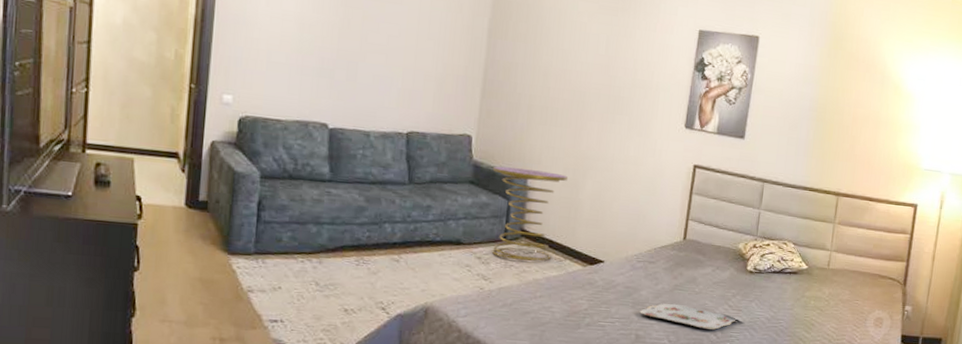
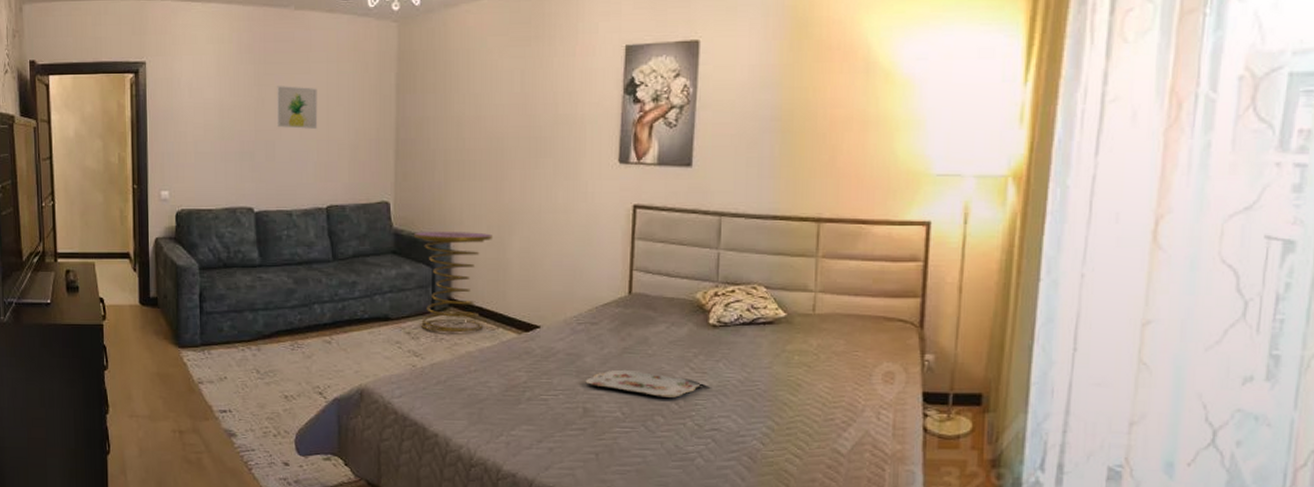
wall art: none [362,10,408,57] -> present [277,86,318,129]

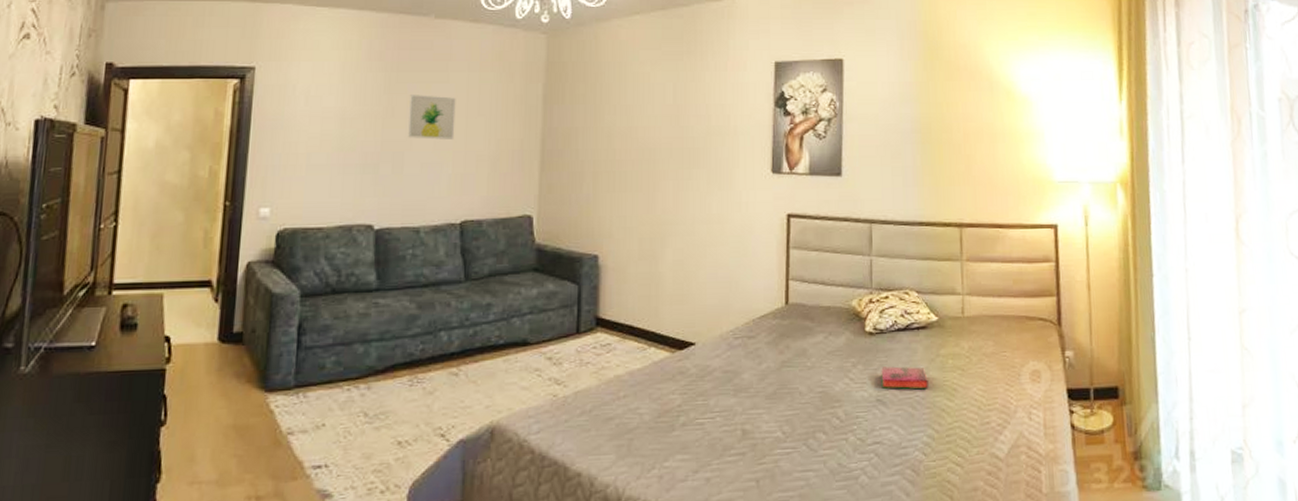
side table: present [413,232,493,333] -> none [558,245,645,356]
serving tray: present [585,369,701,398] -> none [743,384,861,412]
hardback book: none [723,359,771,383] -> present [881,366,928,390]

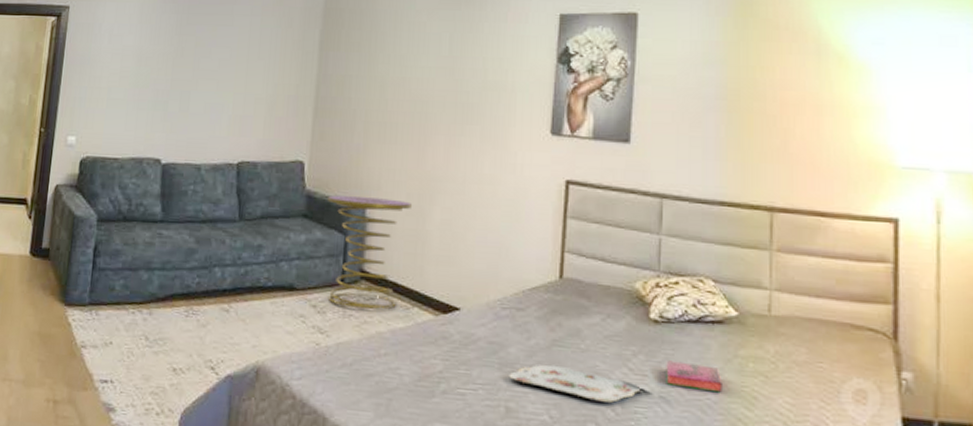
wall art: present [408,95,456,140] -> none [195,36,239,81]
side table: none [558,245,645,356] -> present [327,195,413,310]
serving tray: none [743,384,861,412] -> present [509,364,641,403]

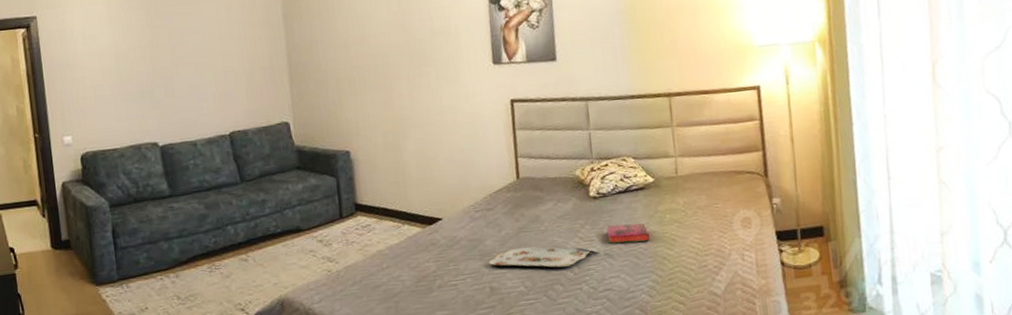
side table: present [327,195,413,310] -> none [314,140,389,237]

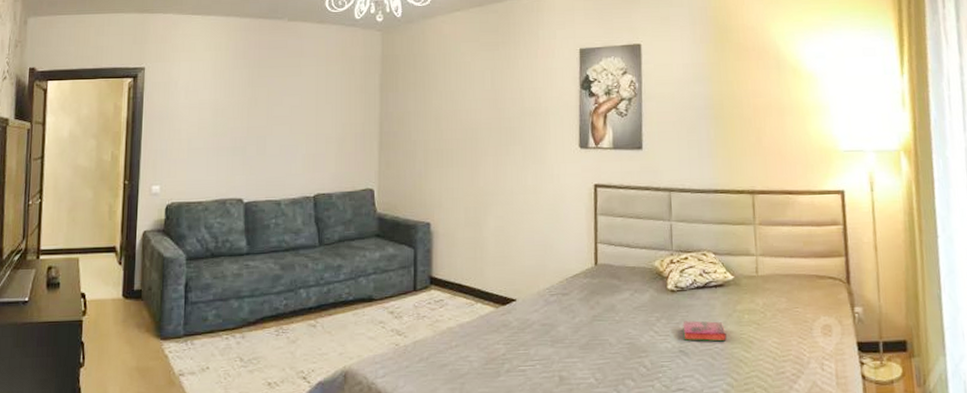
serving tray: present [488,246,591,268] -> none [560,336,665,361]

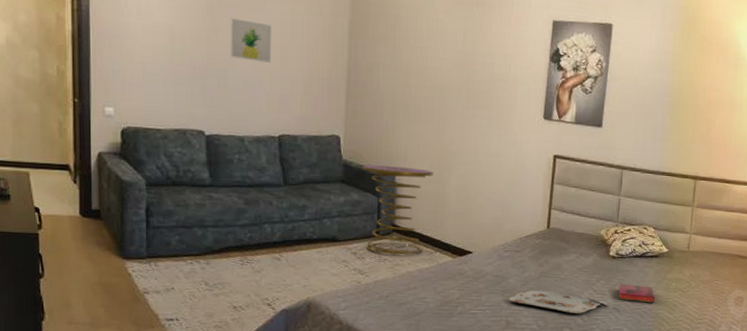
wall art: none [269,87,307,125] -> present [231,18,272,63]
side table: none [396,214,470,310] -> present [361,165,434,255]
serving tray: none [560,336,665,361] -> present [509,290,601,314]

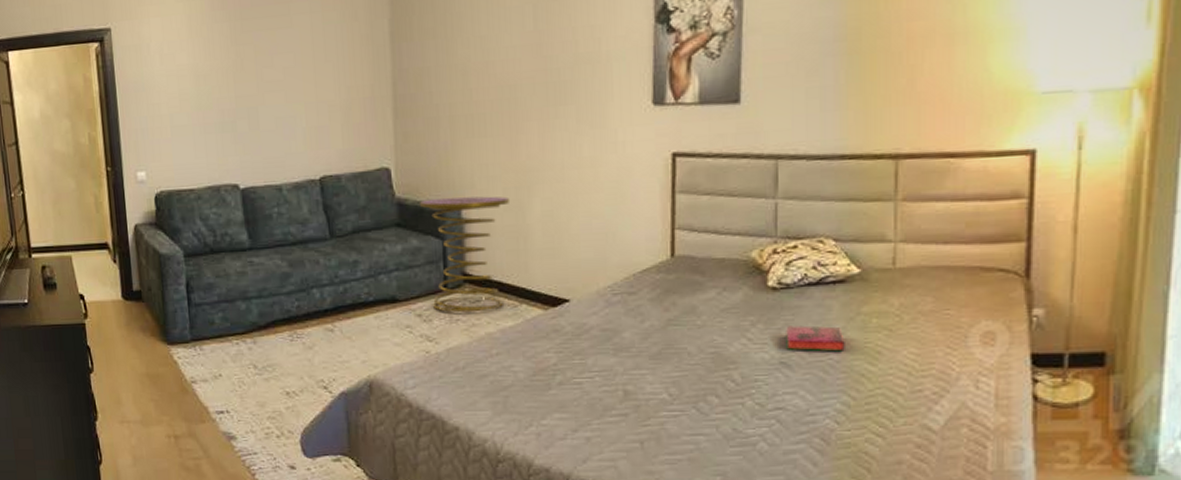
wall art: present [231,18,272,63] -> none [256,43,305,92]
serving tray: present [509,290,601,314] -> none [625,344,761,374]

